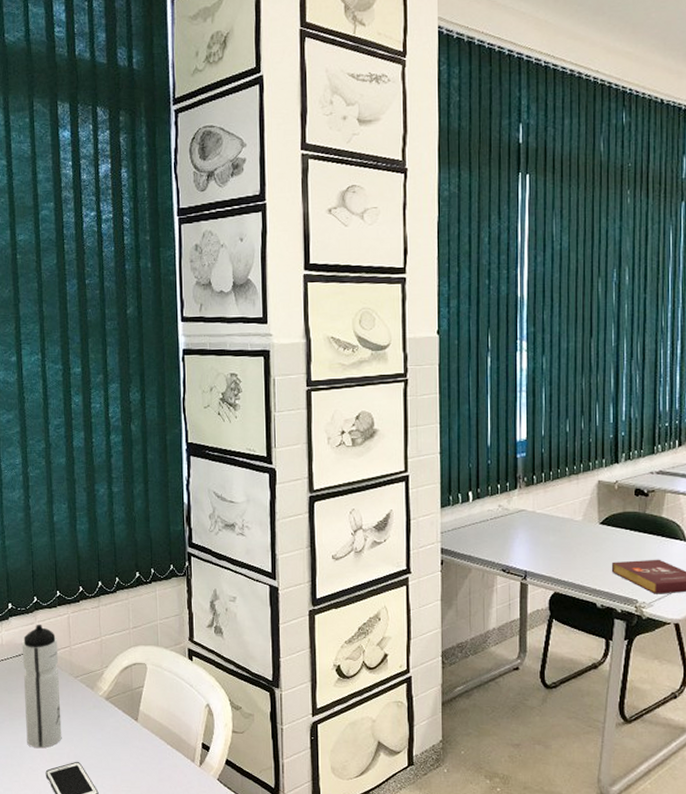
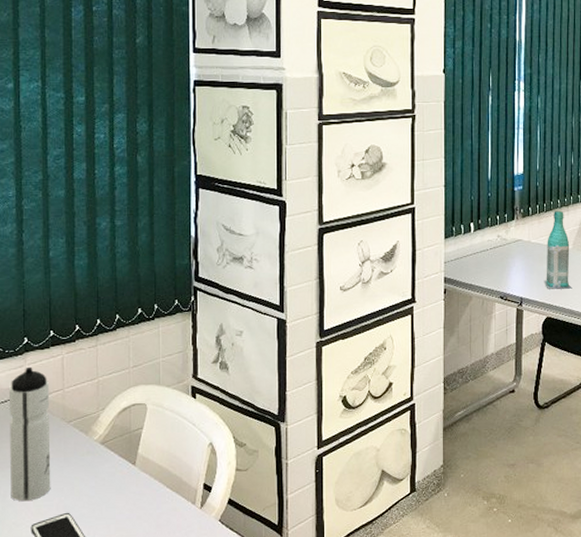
bottle: none [551,478,583,563] -> present [545,210,572,289]

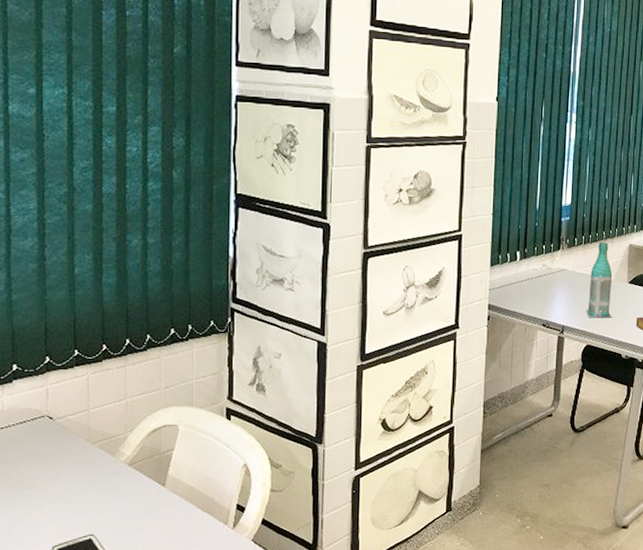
water bottle: present [8,366,51,501] -> none [28,386,74,523]

